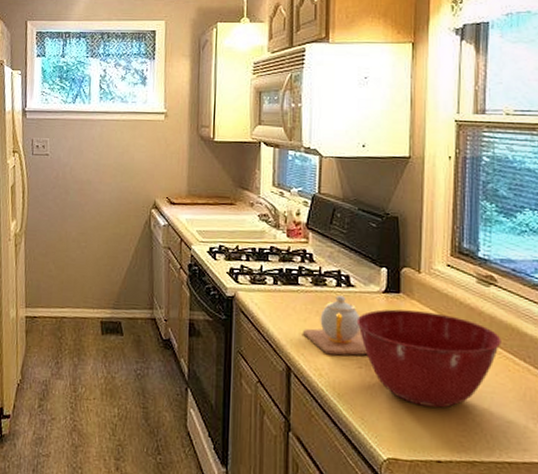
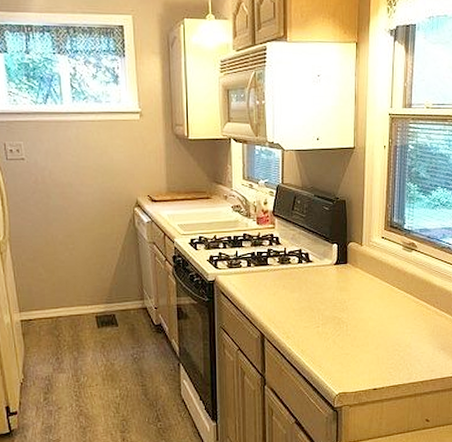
teapot: present [303,295,368,356] -> none [273,271,324,320]
mixing bowl: present [356,309,501,408] -> none [314,277,419,350]

